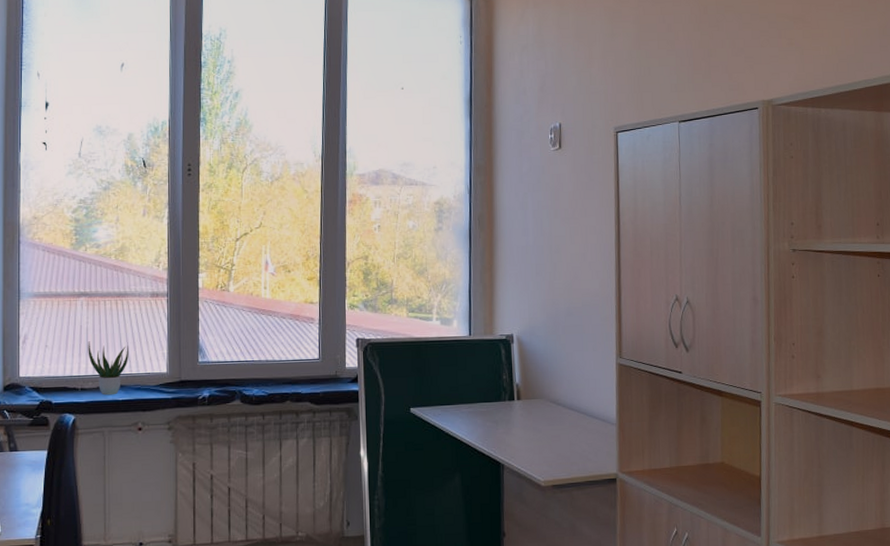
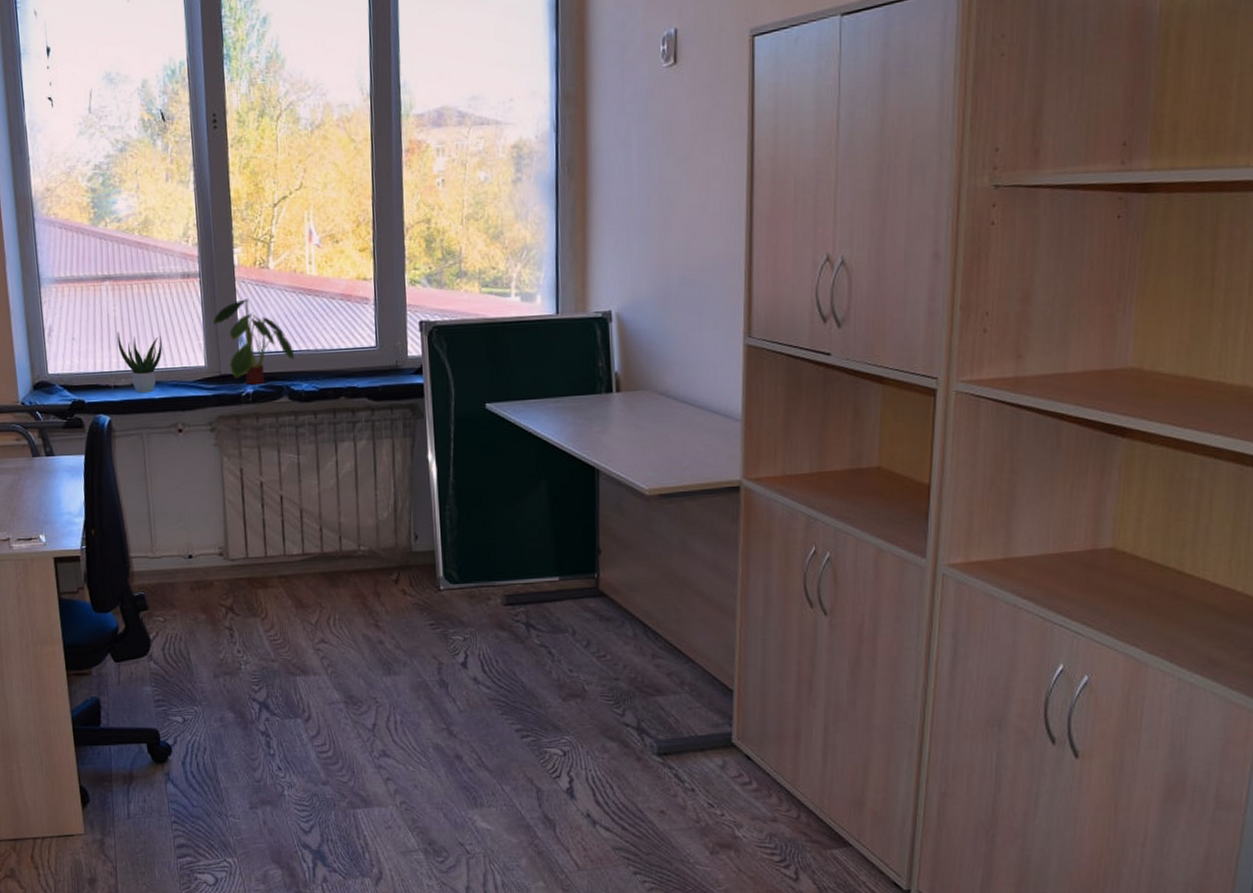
plant: none [177,316,248,390] -> present [213,299,295,386]

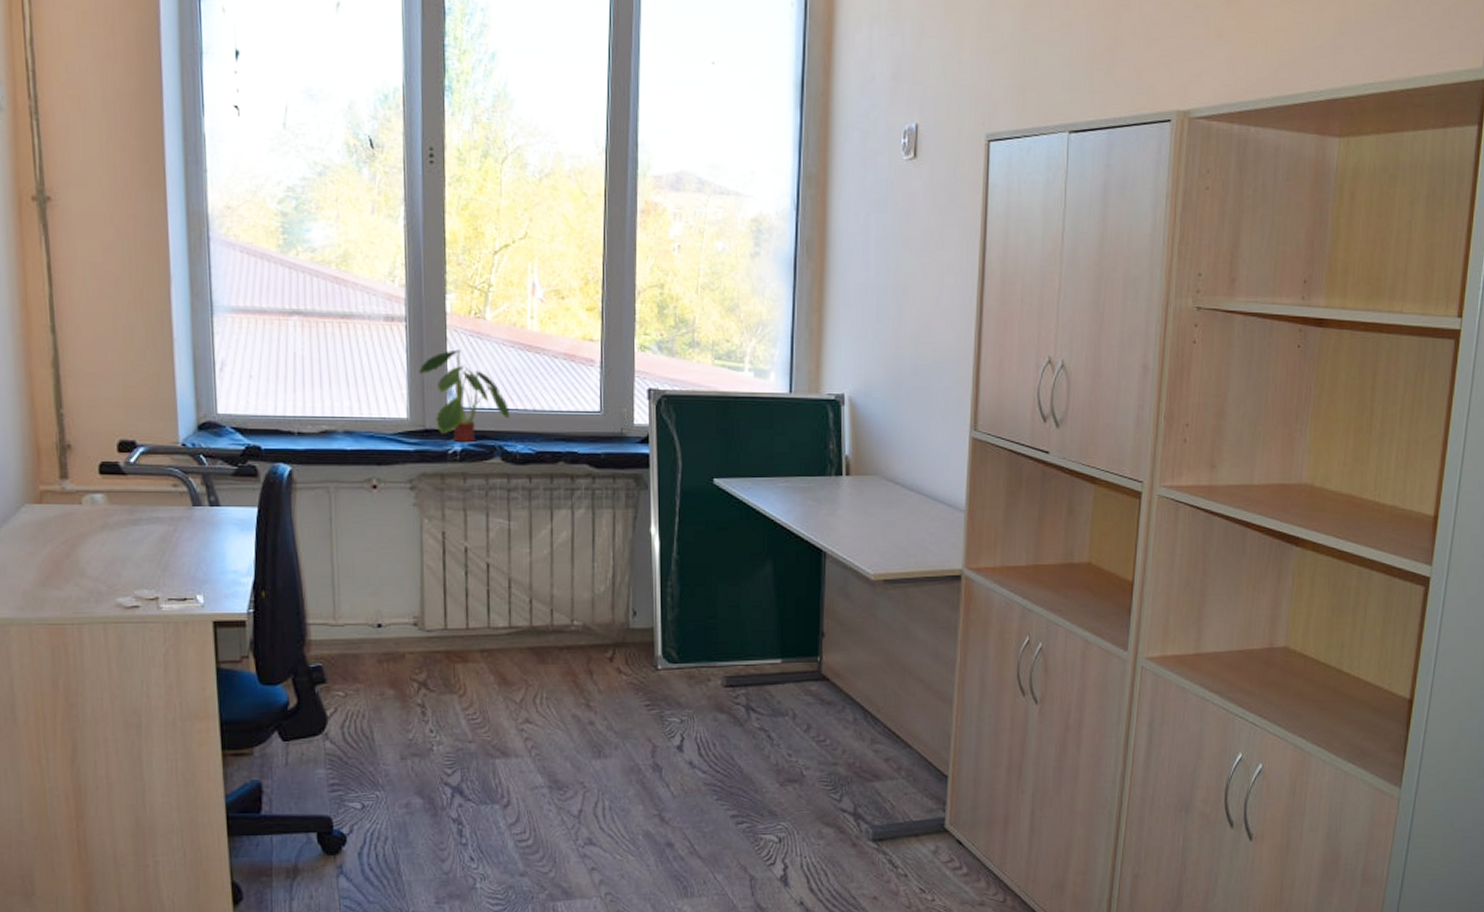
potted plant: present [117,332,162,394] -> none [304,373,358,443]

